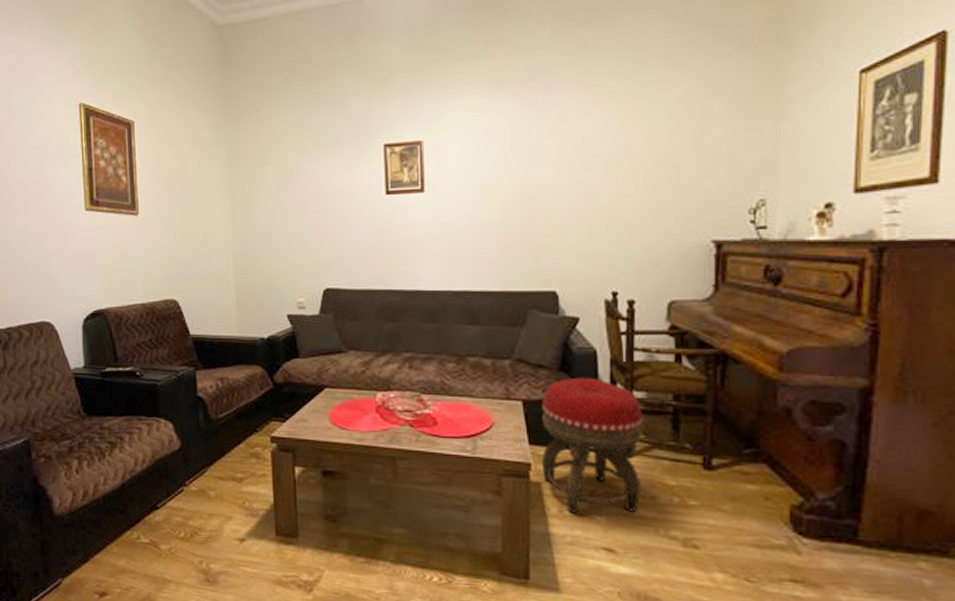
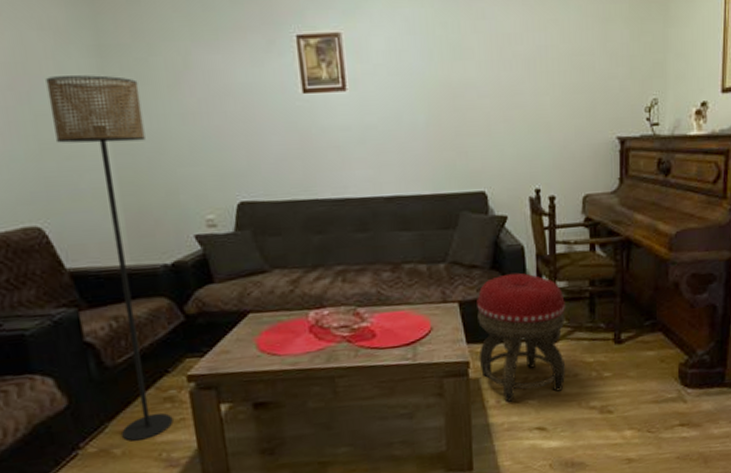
floor lamp: none [192,181,257,487] -> present [46,75,173,441]

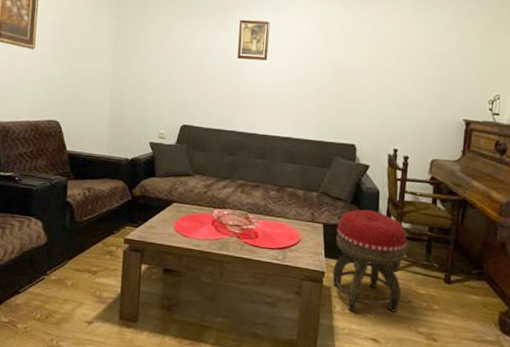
floor lamp: present [46,75,173,441] -> none [74,29,136,279]

